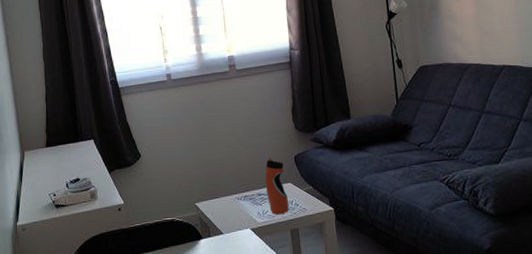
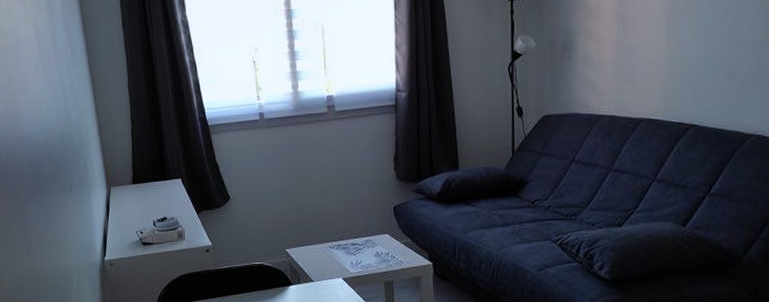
water bottle: present [265,157,289,214] -> none [360,206,384,265]

